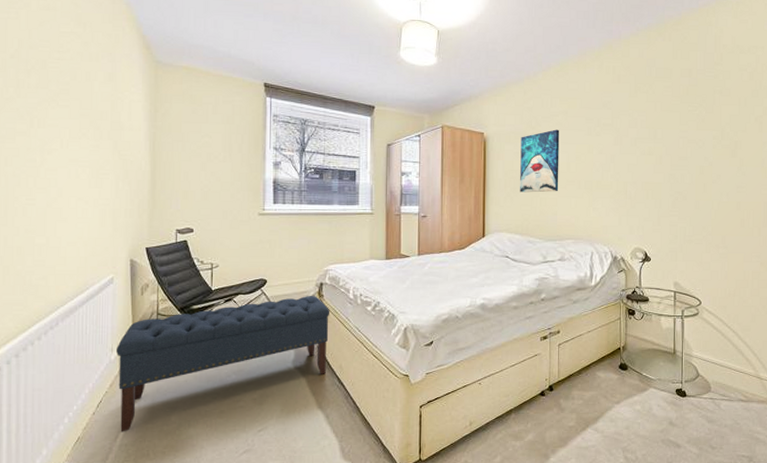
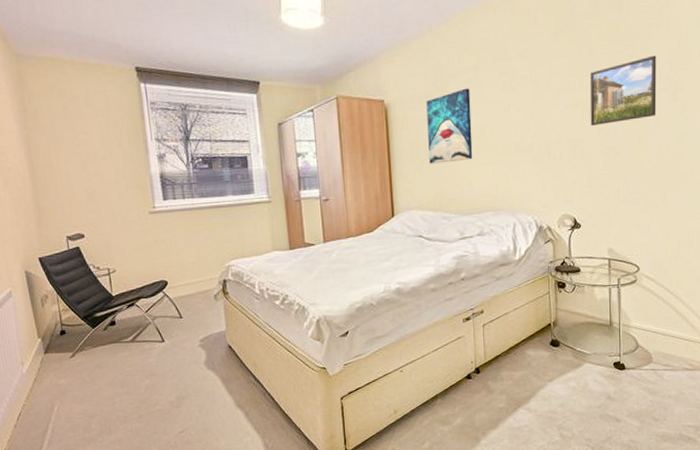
bench: present [116,295,330,432] -> none [26,293,240,442]
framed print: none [662,117,719,172] -> present [589,55,656,127]

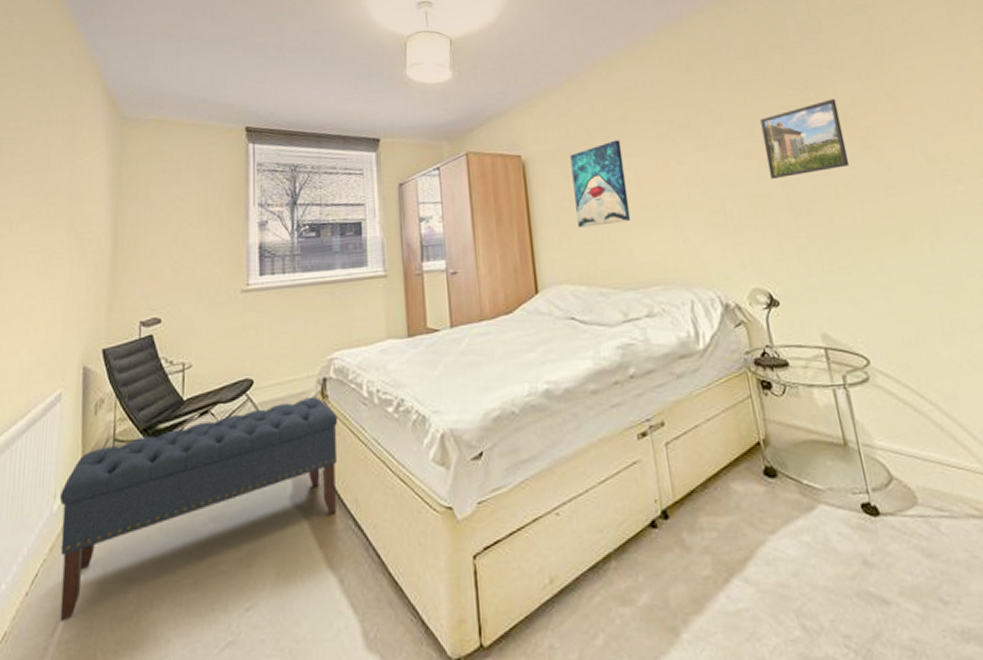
bench: none [26,293,240,442] -> present [59,396,338,622]

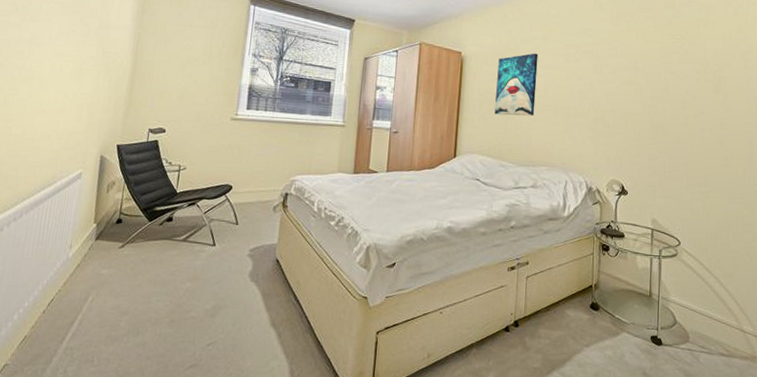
bench: present [59,396,338,622] -> none [67,205,293,335]
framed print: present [760,98,850,180] -> none [642,50,703,104]

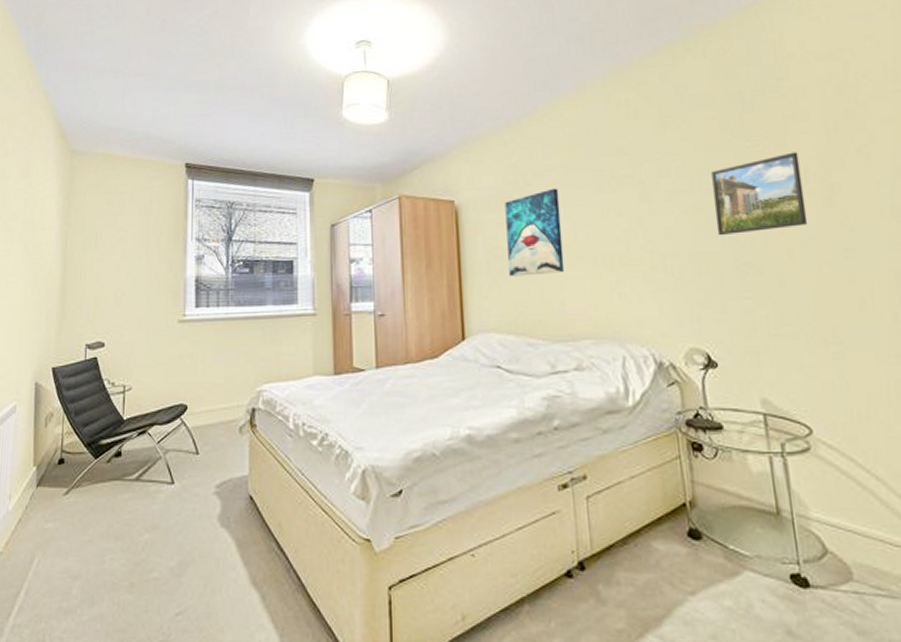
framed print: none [642,50,703,104] -> present [711,152,808,236]

